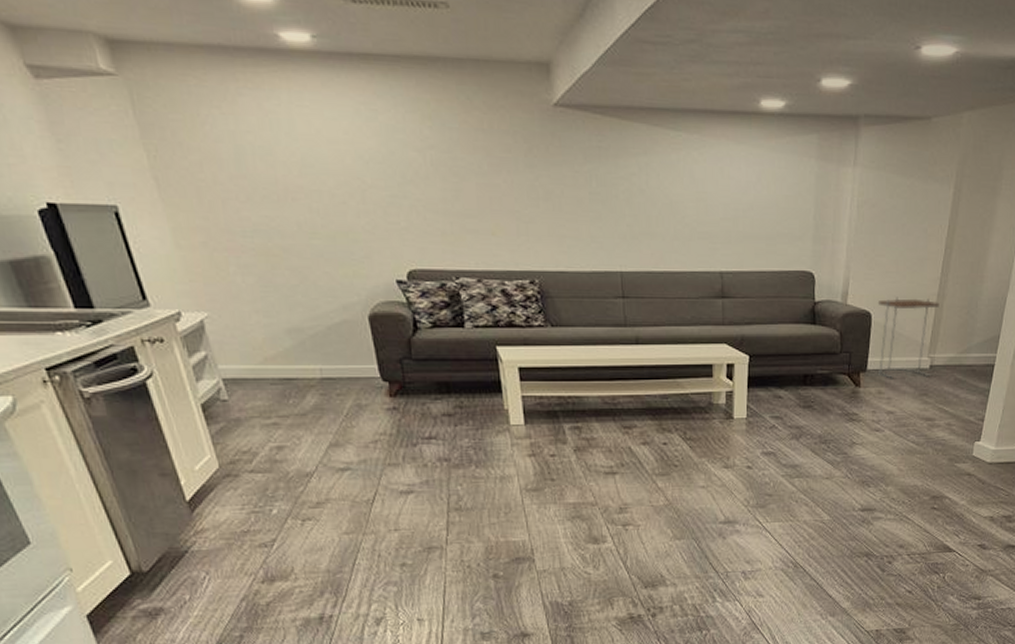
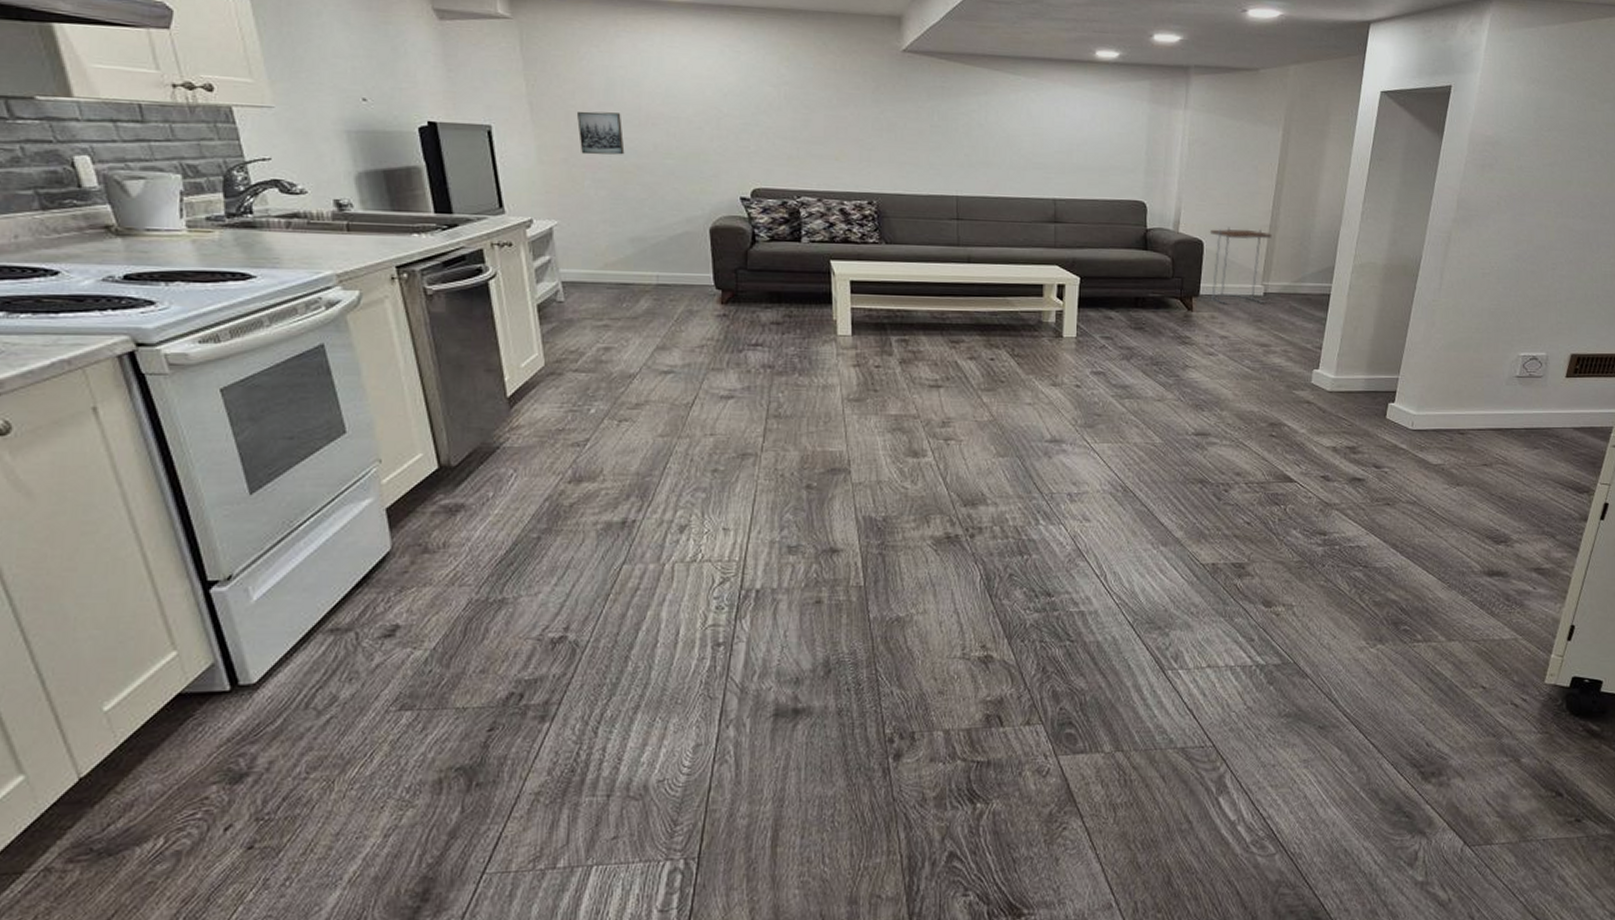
wall art: none [207,186,267,237] -> present [576,111,625,155]

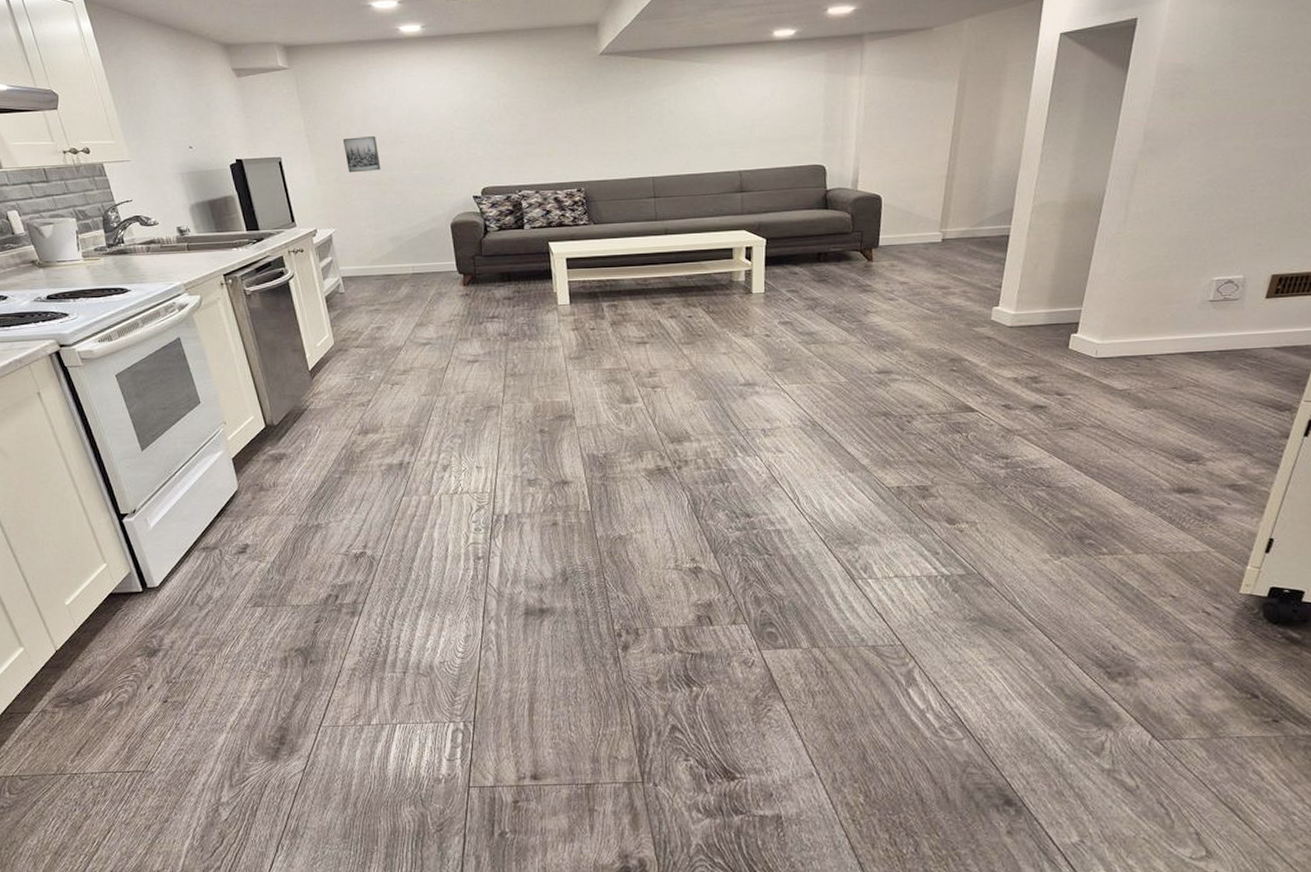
side table: present [1209,227,1272,305] -> none [887,180,949,253]

